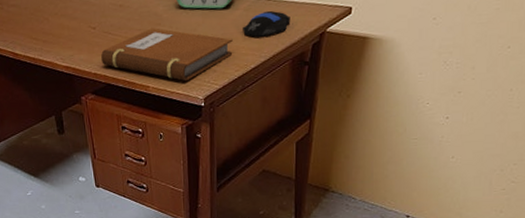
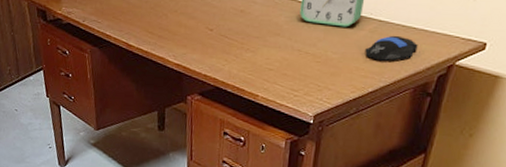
notebook: present [101,28,233,81] -> none [213,37,353,95]

